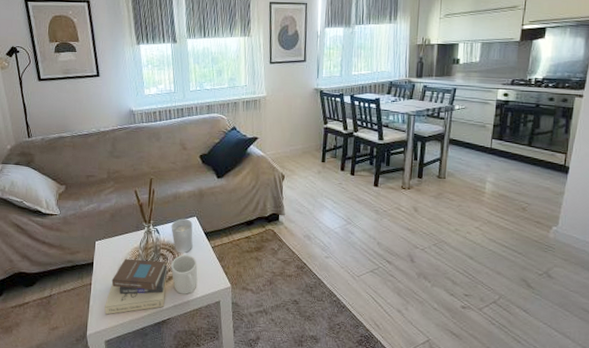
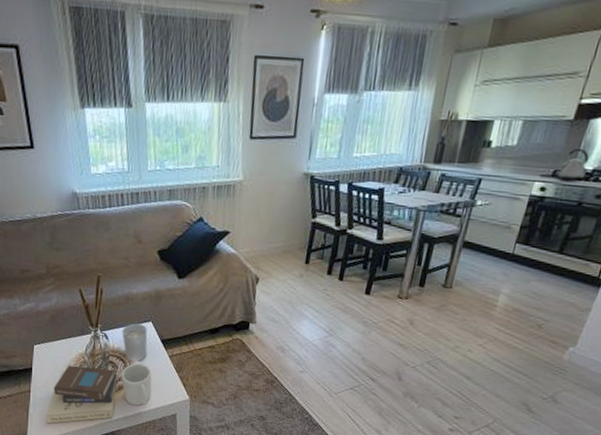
kettle: none [515,62,539,89] -> present [556,148,590,182]

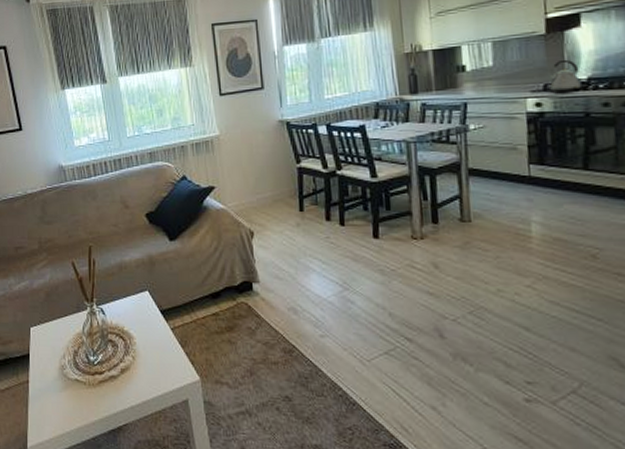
books: present [46,365,118,424] -> none [46,347,119,421]
mug: present [121,363,152,406] -> none [123,340,157,392]
candle holder: present [122,323,148,362] -> none [118,294,147,339]

